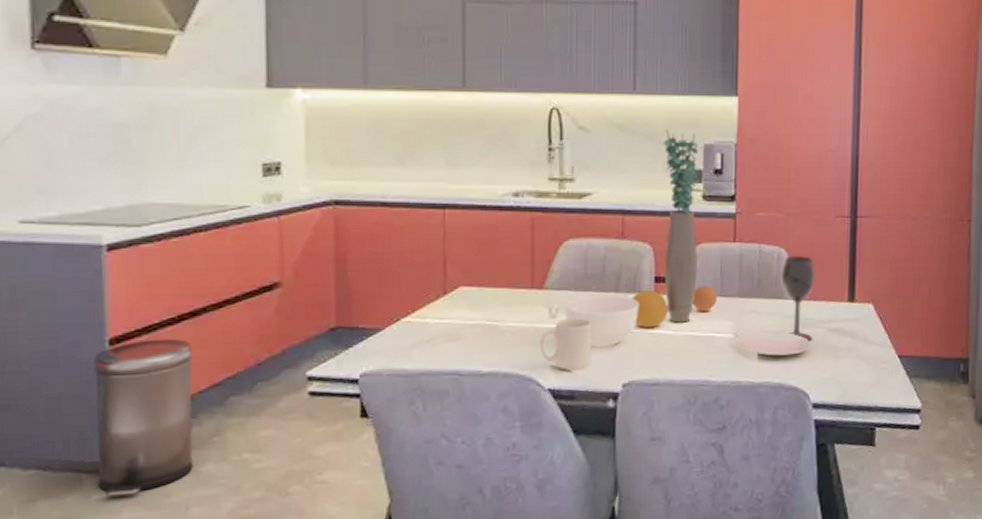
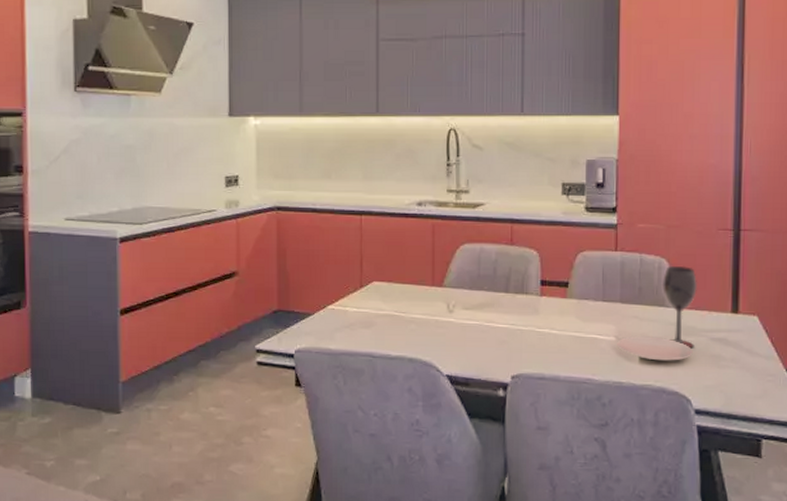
pedal bin: present [94,338,193,497] -> none [110,312,175,431]
mug: present [540,317,592,370] -> none [439,313,484,360]
bowl: present [564,295,639,348] -> none [460,294,527,341]
fruit: present [632,289,668,327] -> none [520,291,553,326]
vase: present [663,129,698,323] -> none [548,146,581,324]
fruit: present [692,286,717,312] -> none [576,291,599,315]

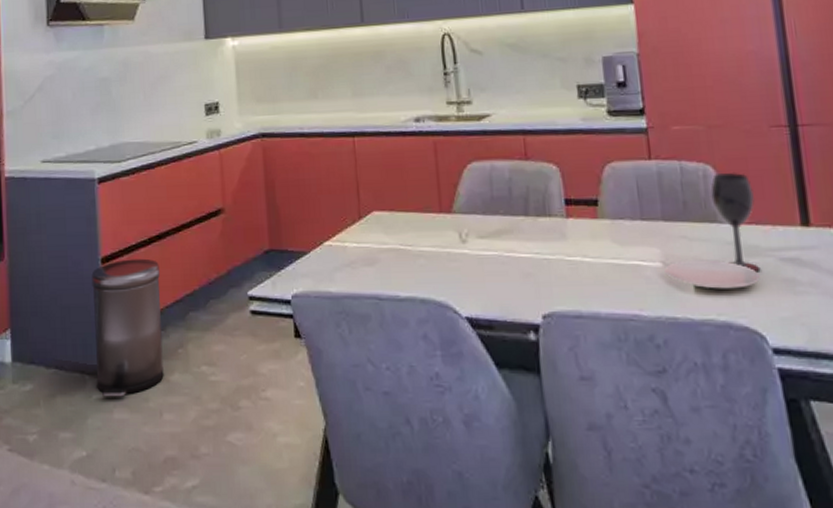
pedal bin: none [110,312,175,431] -> present [91,258,164,397]

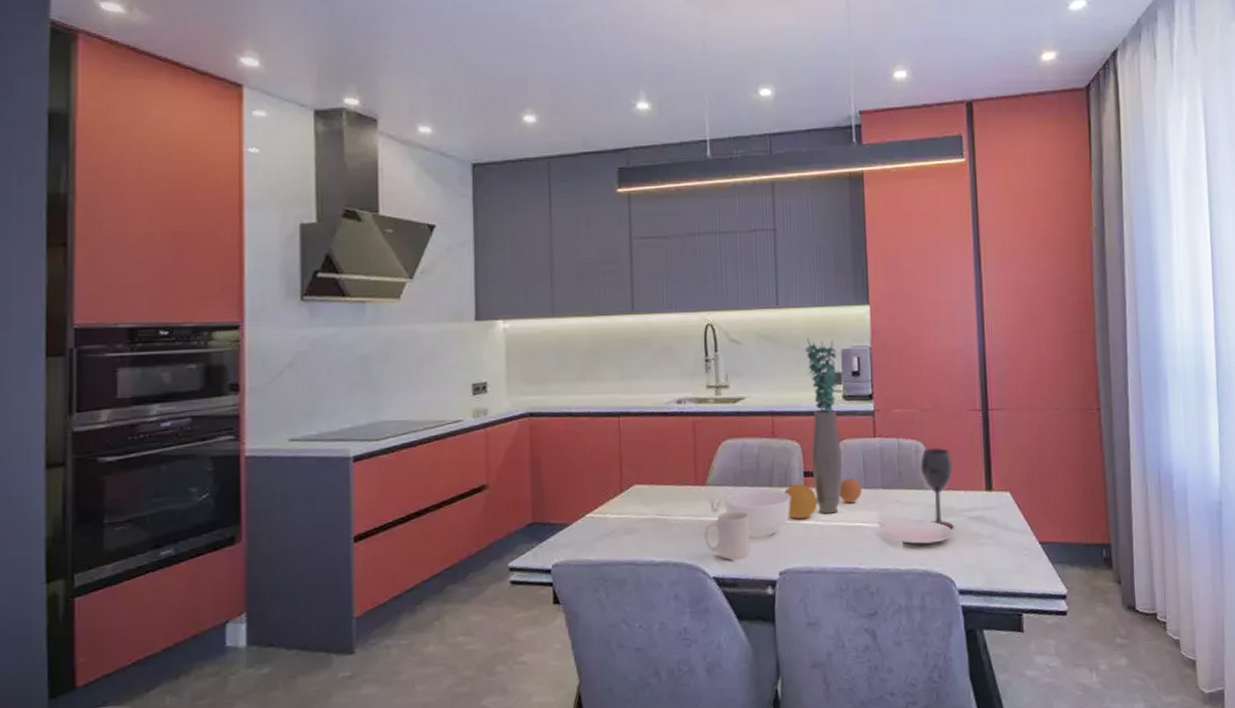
pedal bin: present [91,258,164,397] -> none [342,535,418,674]
mug: none [453,242,507,298] -> present [704,510,751,560]
bowl: none [473,218,552,275] -> present [724,489,791,538]
fruit: none [543,213,583,254] -> present [784,483,817,519]
vase: none [557,44,612,249] -> present [804,338,842,514]
fruit: none [609,208,638,238] -> present [839,479,862,503]

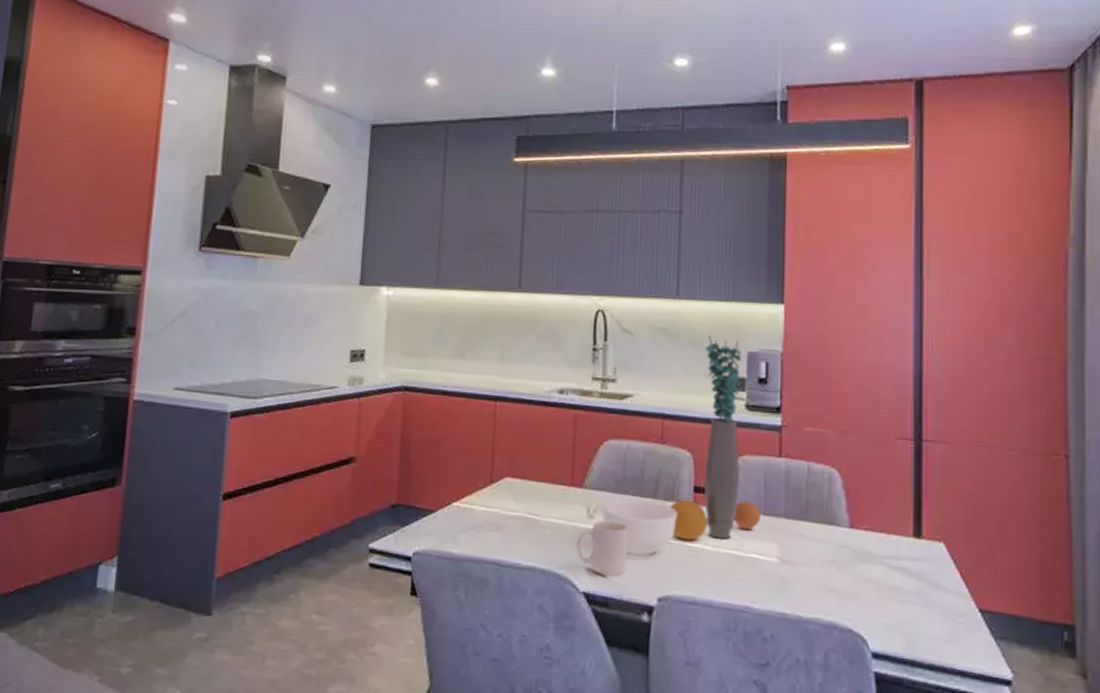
plate: present [881,520,953,544] -> none [780,558,869,592]
wine glass: present [920,447,954,529] -> none [833,478,875,578]

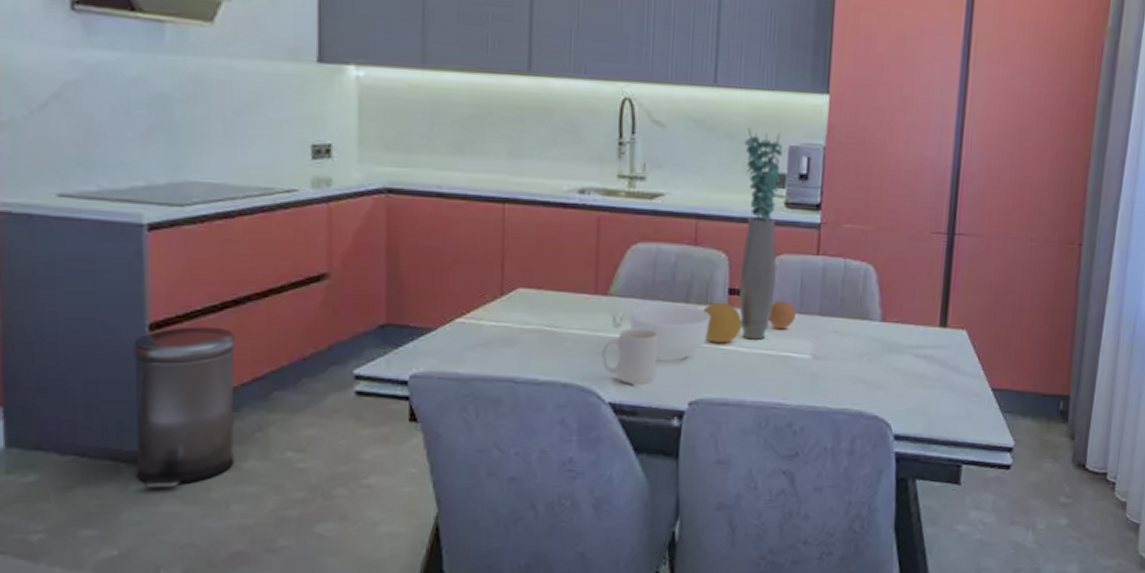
pedal bin: none [201,498,282,638] -> present [133,326,235,488]

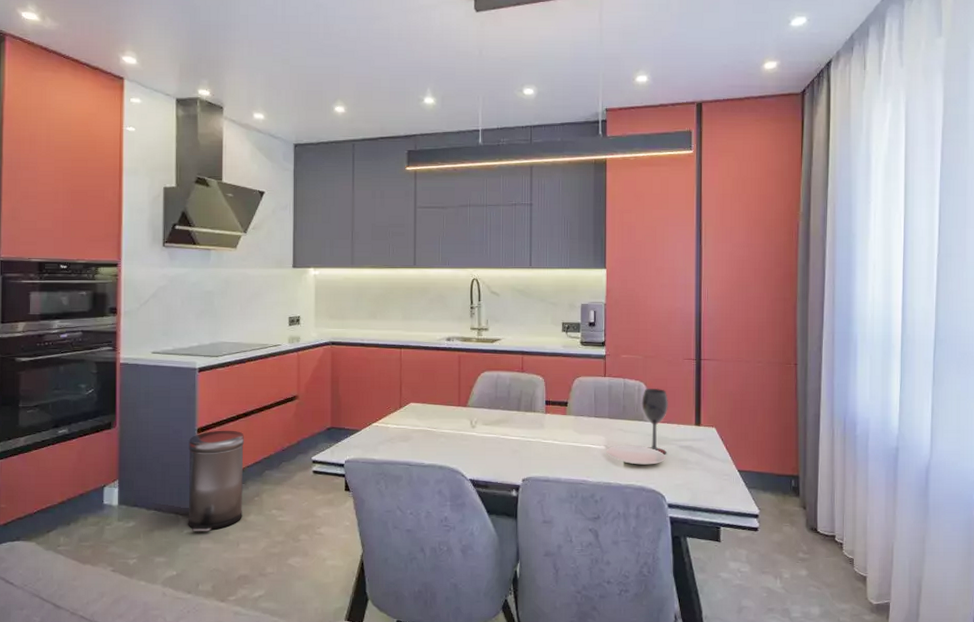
mug: present [602,328,658,384] -> none [464,428,500,466]
bowl: present [629,305,711,361] -> none [481,413,534,451]
fruit: present [703,302,741,342] -> none [529,410,555,438]
vase: present [739,127,782,340] -> none [551,293,577,436]
fruit: present [768,301,796,330] -> none [574,409,592,429]
plate: none [813,354,896,381] -> present [606,445,666,465]
wine glass: none [867,273,906,367] -> present [642,388,669,455]

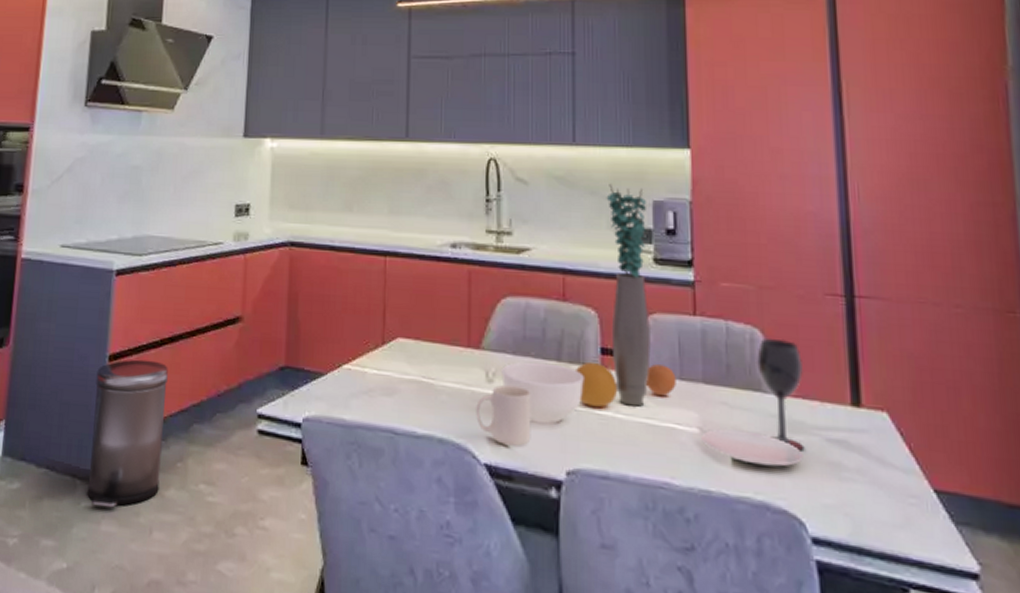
mug: none [464,428,500,466] -> present [476,384,531,447]
bowl: none [481,413,534,451] -> present [501,361,584,424]
fruit: none [529,410,555,438] -> present [576,361,617,407]
vase: none [551,293,577,436] -> present [606,183,651,407]
fruit: none [574,409,592,429] -> present [646,364,676,397]

